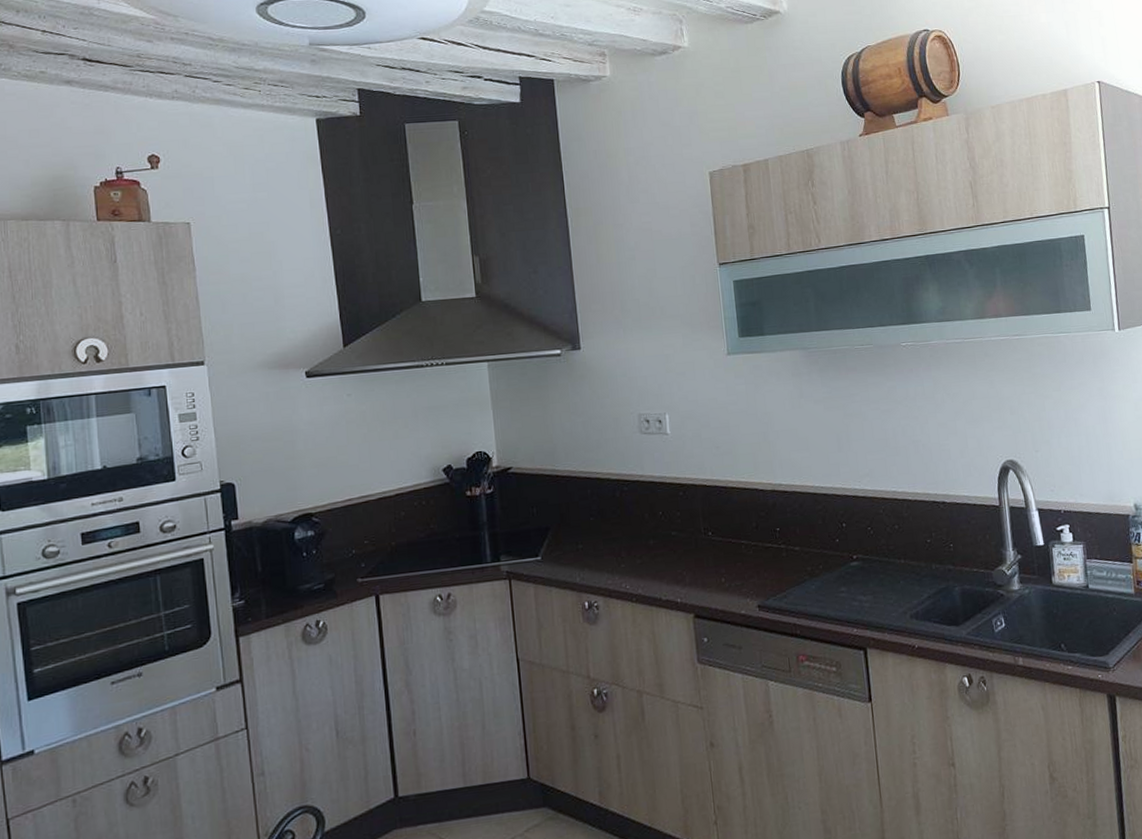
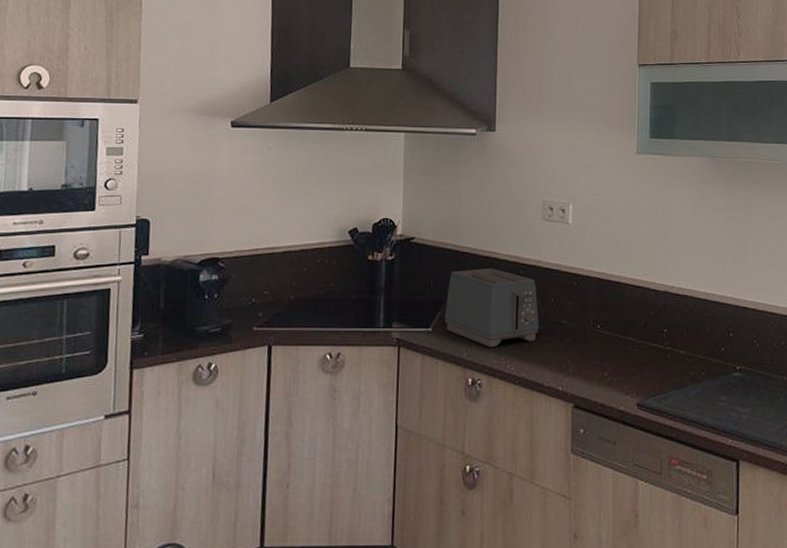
toaster: none [552,488,650,569] -> present [444,268,539,348]

